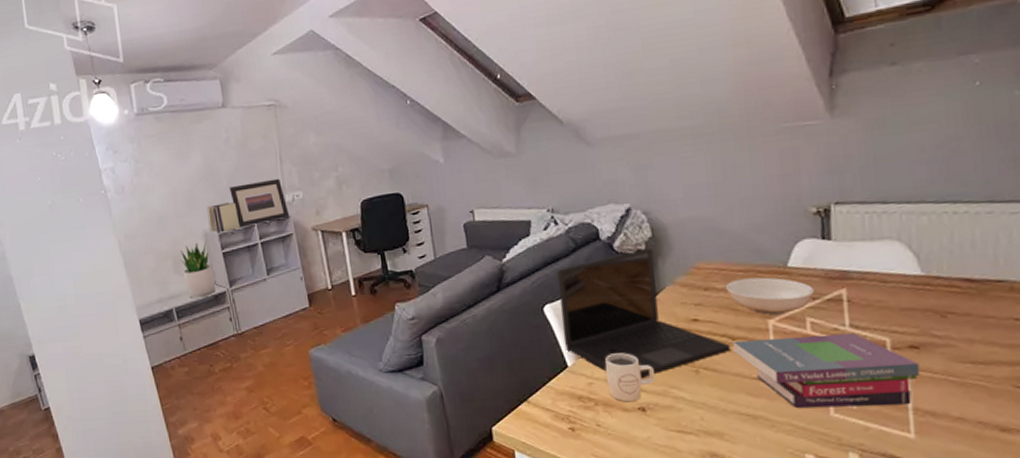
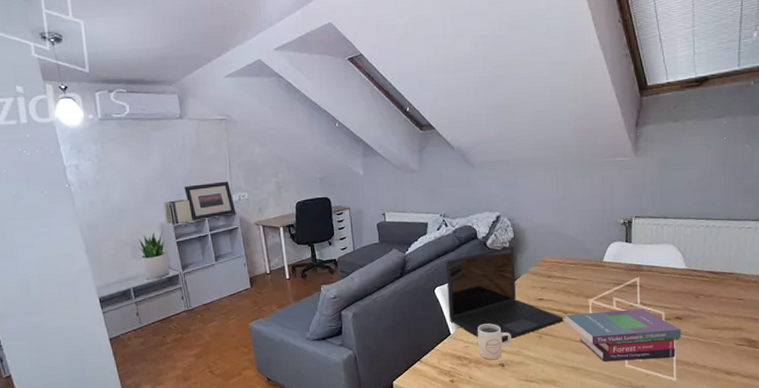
bowl: present [725,277,814,315] -> none [562,268,619,296]

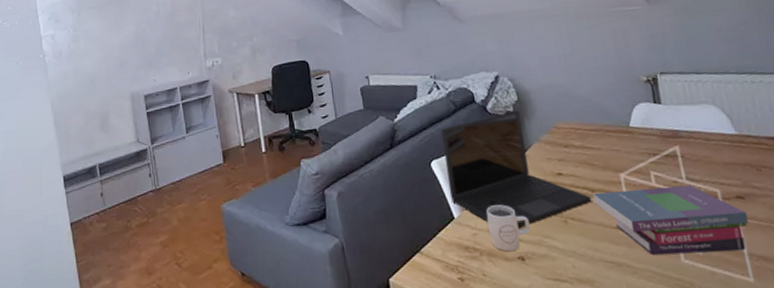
planter: present [138,230,170,280] -> none [107,101,139,156]
books: present [163,199,193,225] -> none [135,66,165,94]
picture frame: present [184,181,236,221] -> none [157,46,209,90]

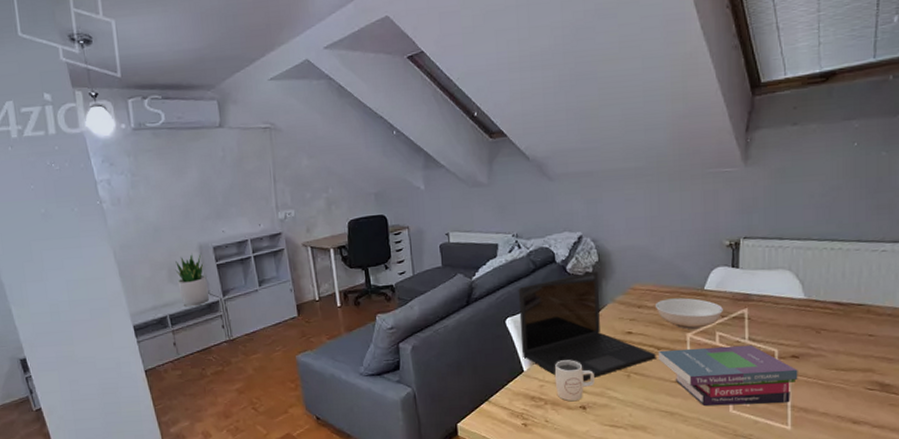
planter: none [107,101,139,156] -> present [175,252,210,307]
bowl: none [581,135,654,169] -> present [654,297,723,329]

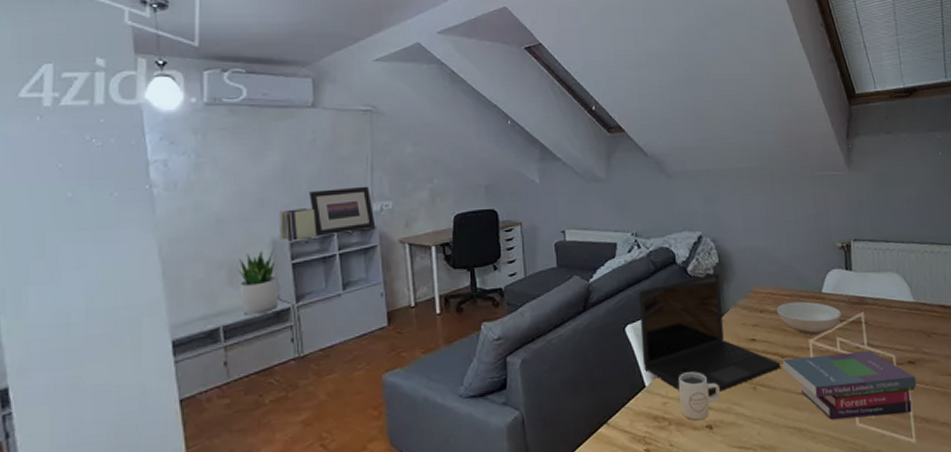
books: none [202,217,235,246] -> present [279,208,318,241]
picture frame: none [225,197,282,242] -> present [309,186,376,237]

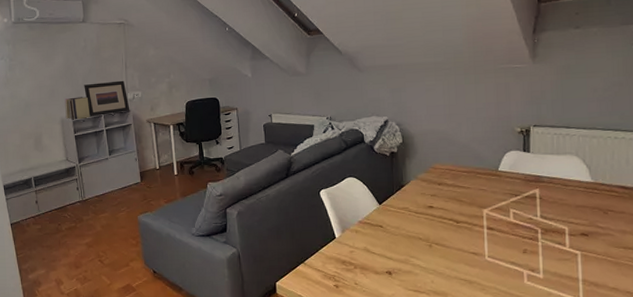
planter: present [238,248,279,316] -> none [40,125,68,171]
laptop: present [638,272,781,396] -> none [331,151,456,249]
mug: present [678,371,720,421] -> none [363,229,399,267]
bowl: present [776,301,841,335] -> none [453,177,516,206]
books: present [782,350,917,420] -> none [457,222,588,277]

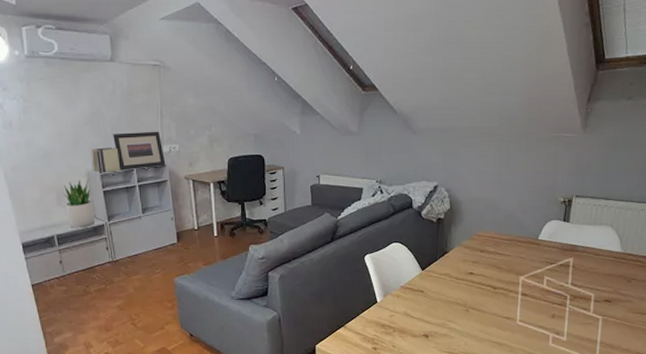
planter: none [40,125,68,171] -> present [63,178,96,229]

